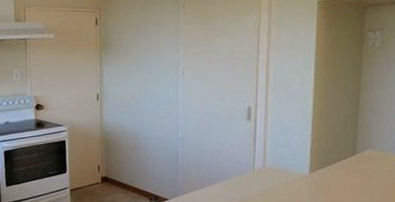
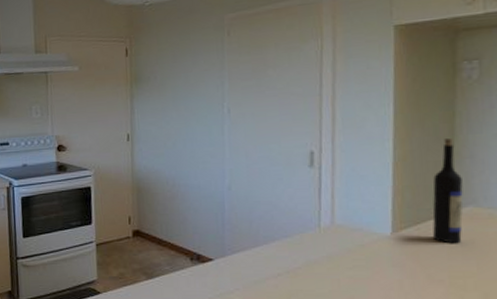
wine bottle: none [340,95,364,180] -> present [432,138,463,244]

